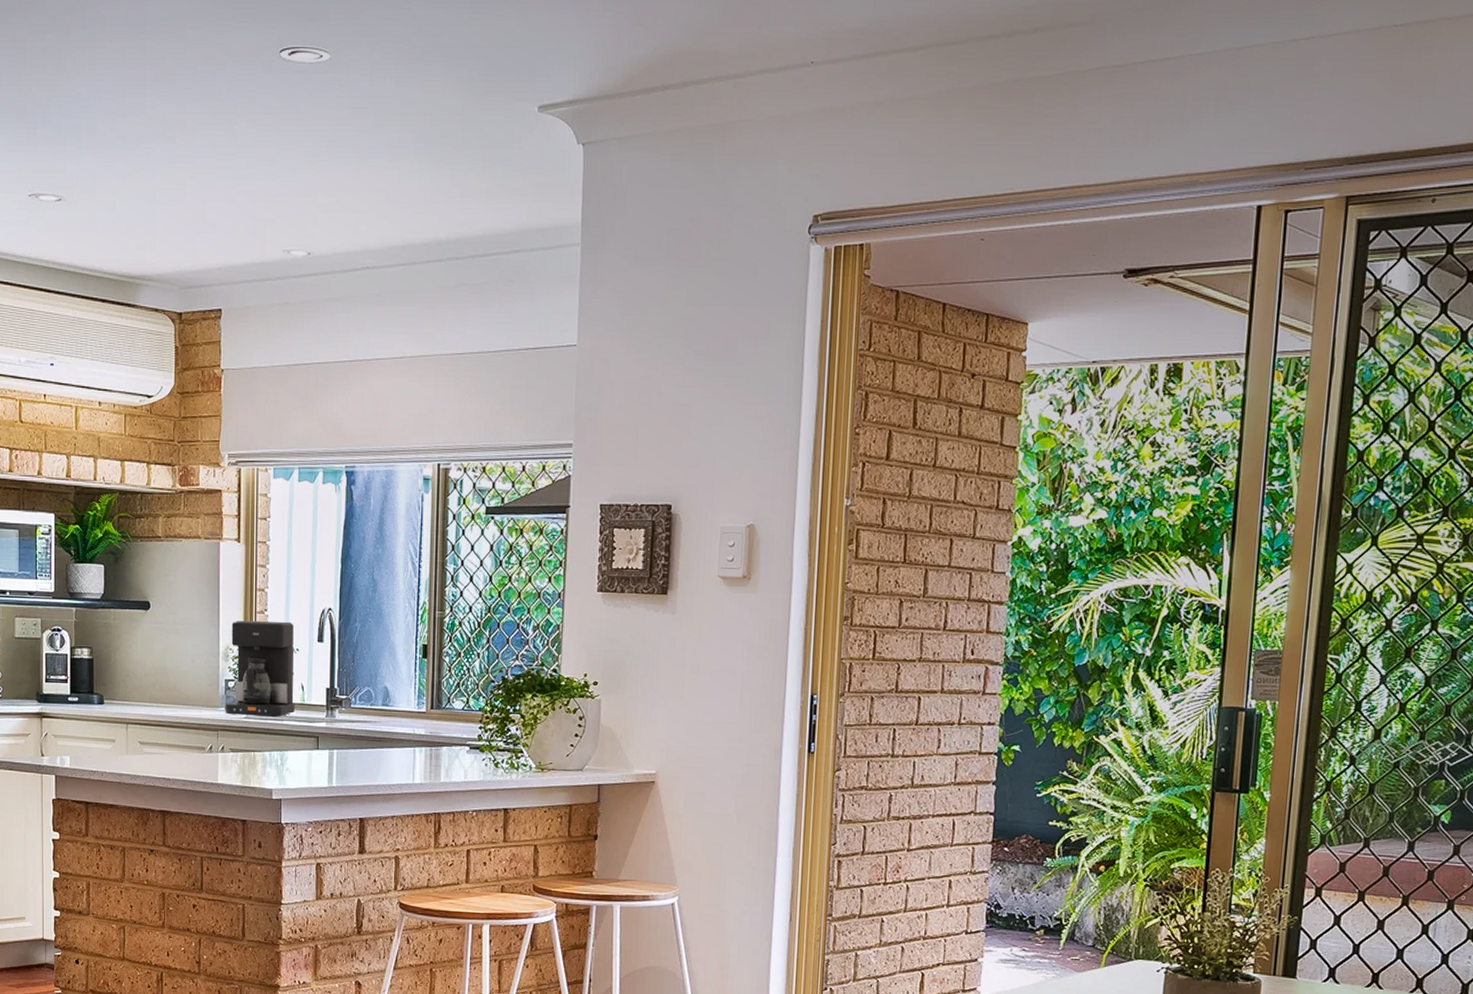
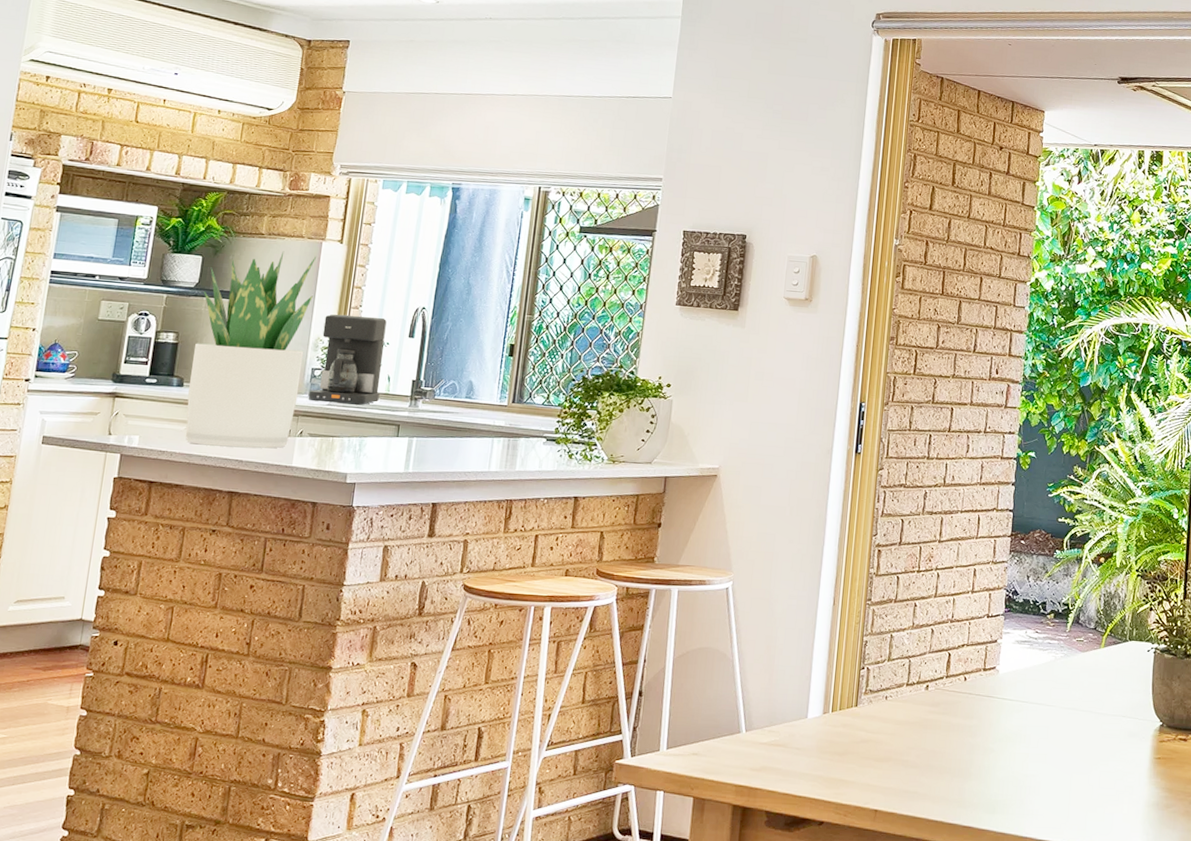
planter: none [110,554,217,766] -> present [185,251,316,449]

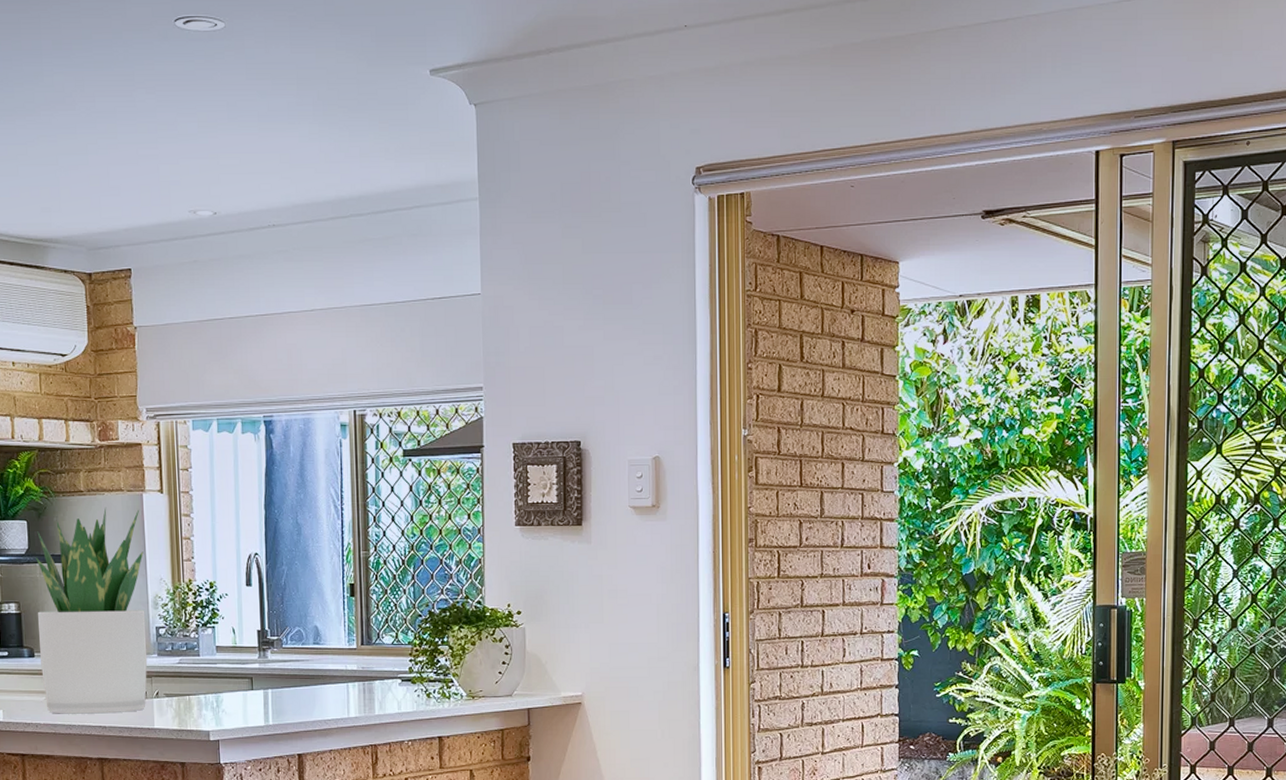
coffee maker: present [309,314,387,405] -> none [158,568,227,661]

